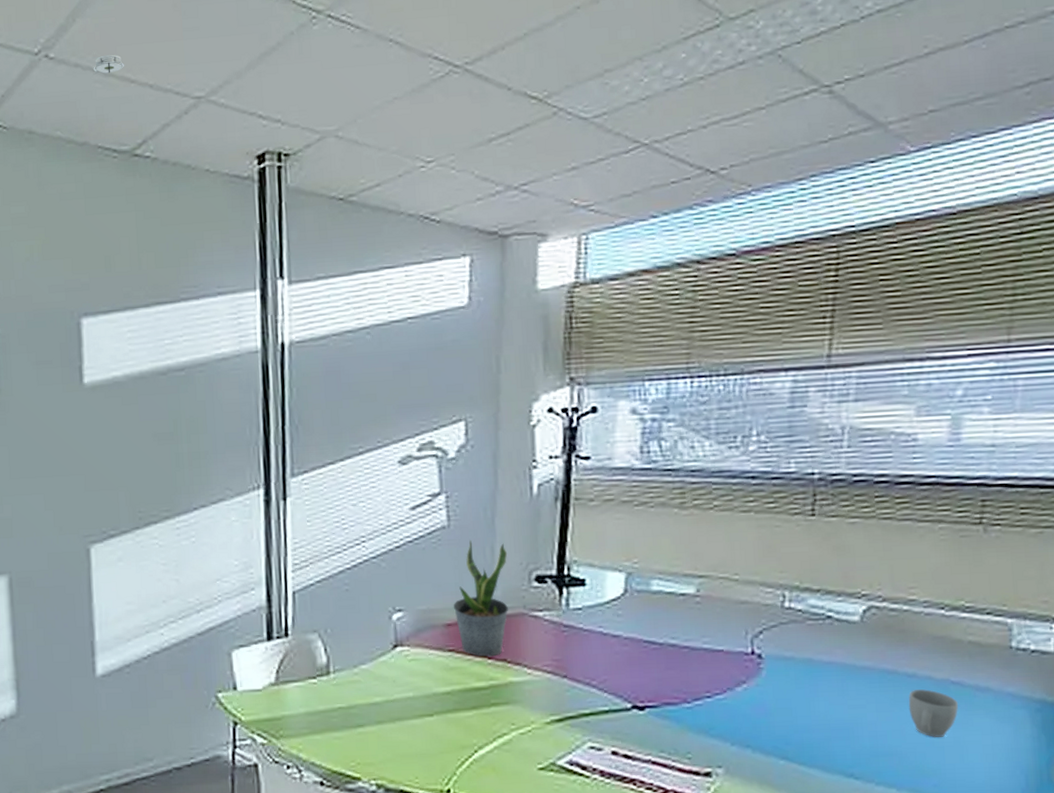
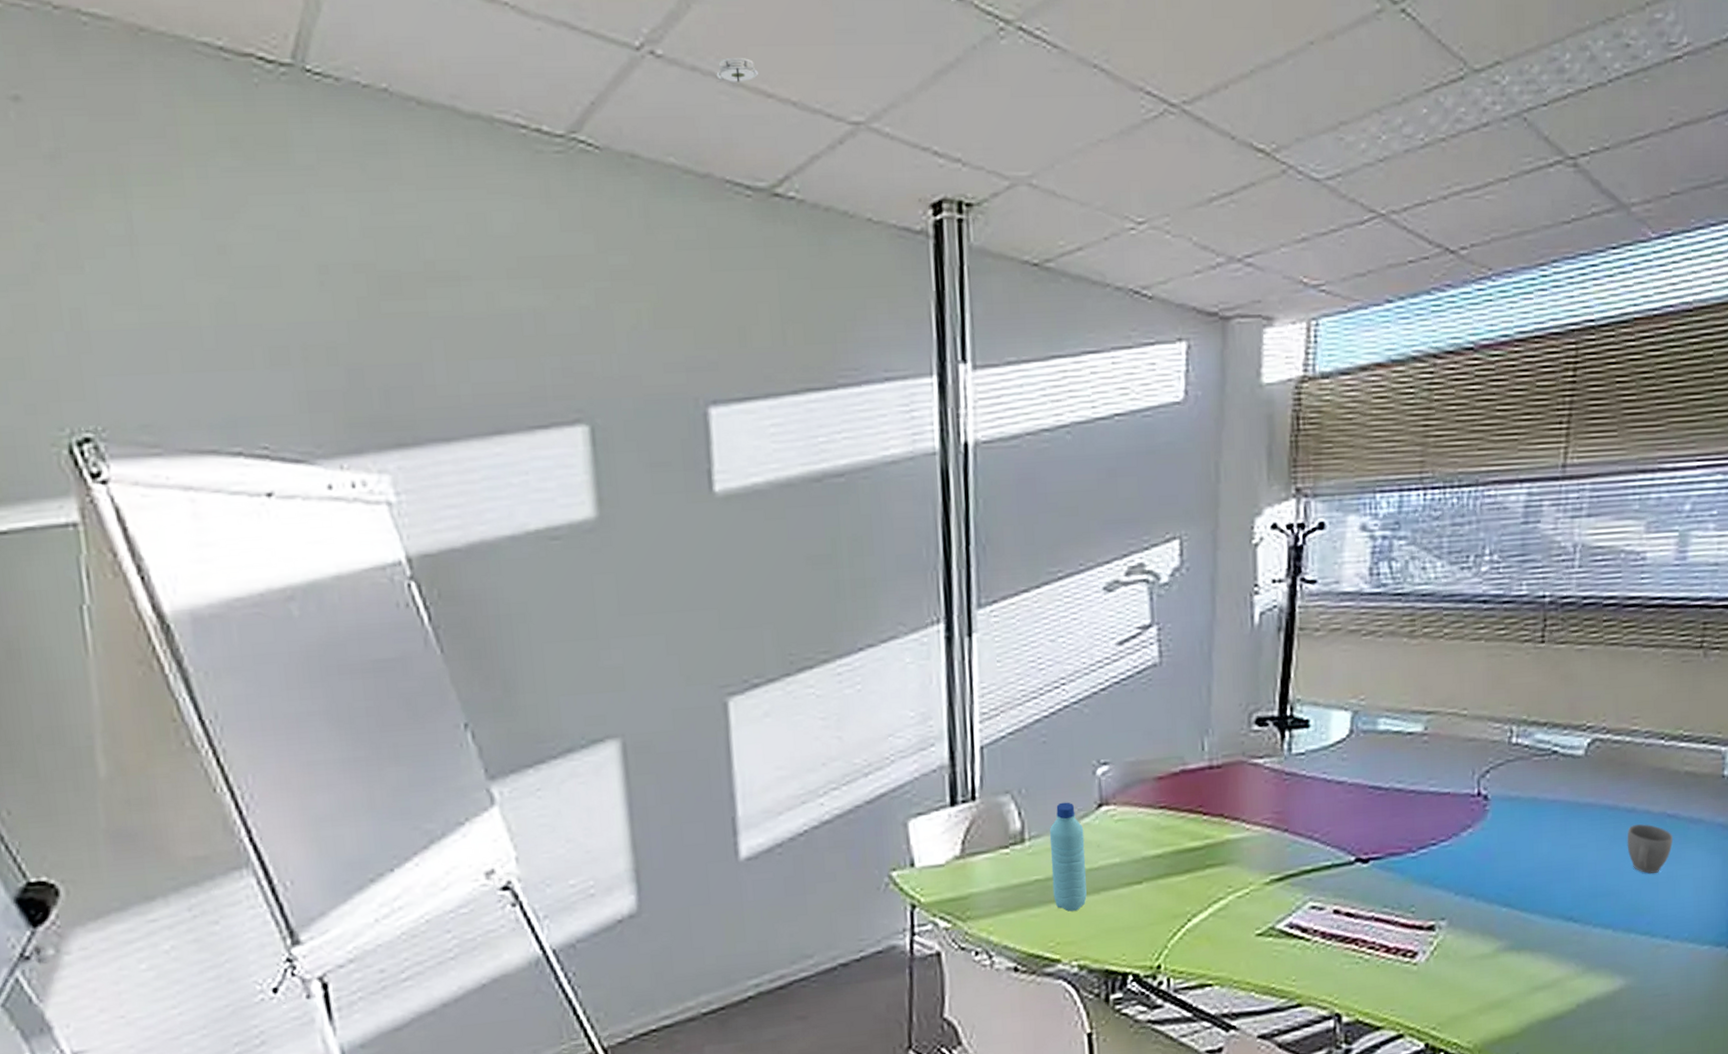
water bottle: none [351,642,384,737] -> present [1049,802,1087,912]
potted plant: present [453,539,509,657] -> none [1165,678,1227,813]

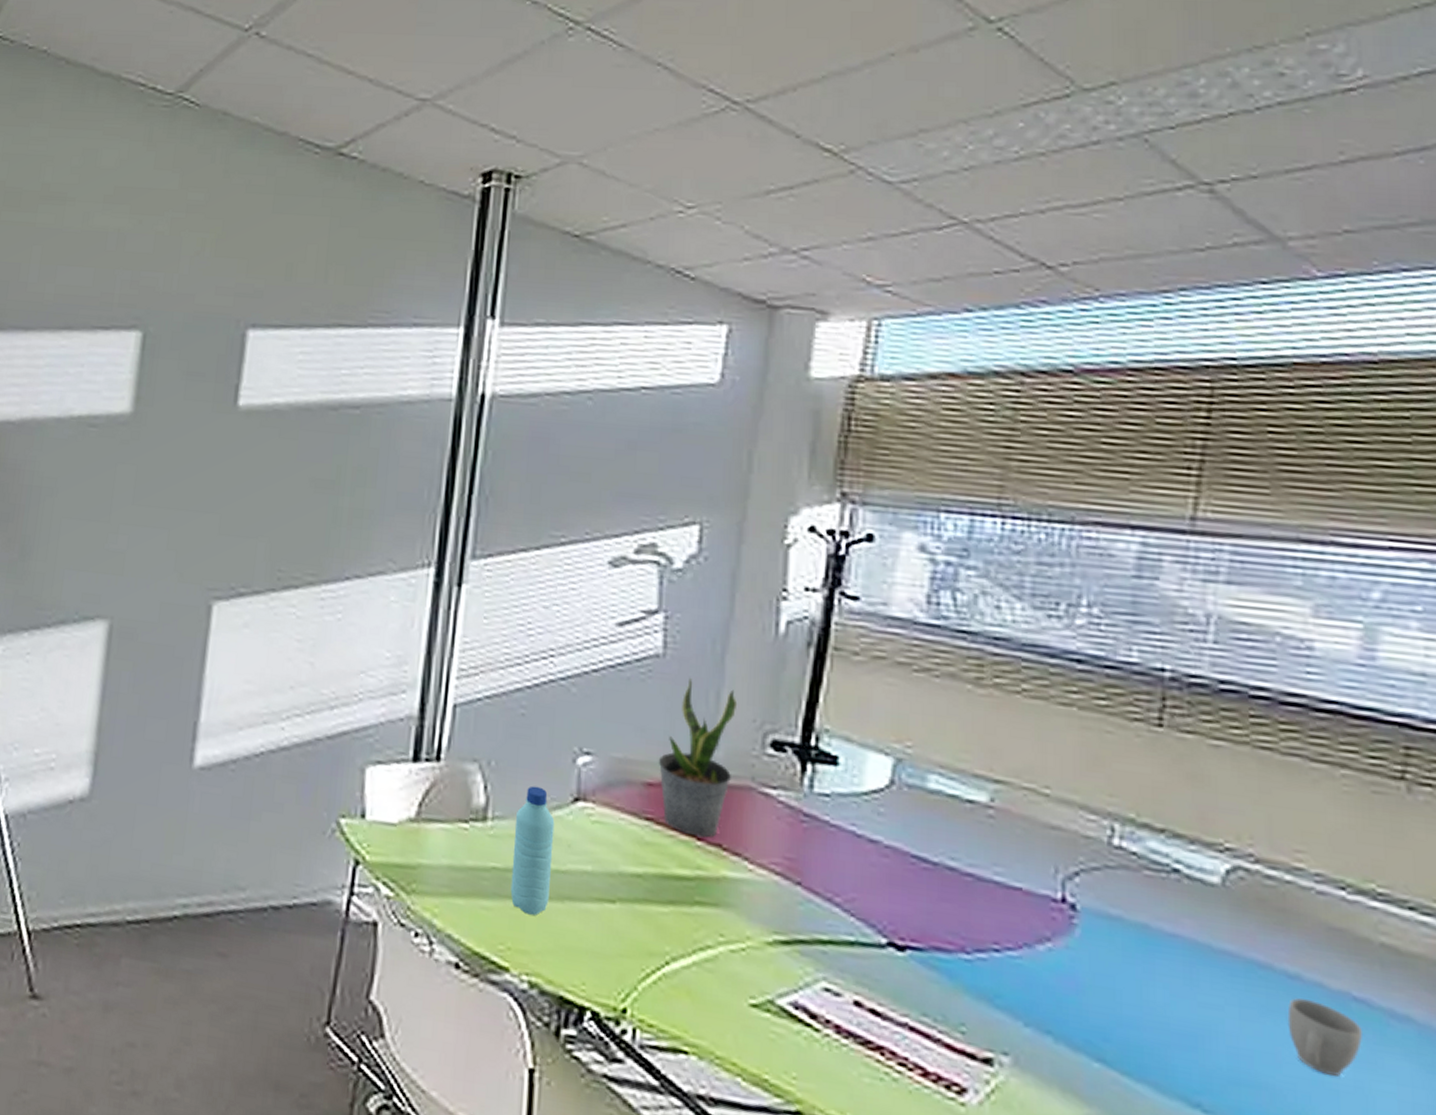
smoke detector: present [716,57,759,83] -> none [307,40,345,61]
potted plant: none [1165,678,1227,813] -> present [658,677,738,839]

